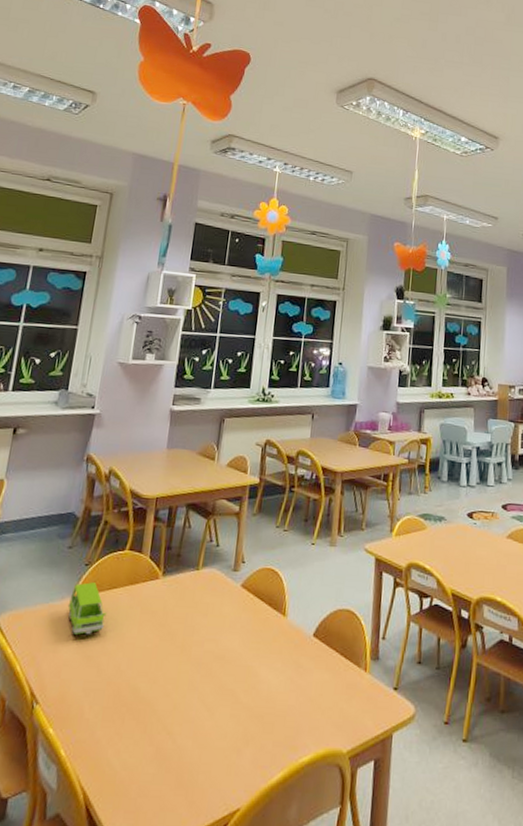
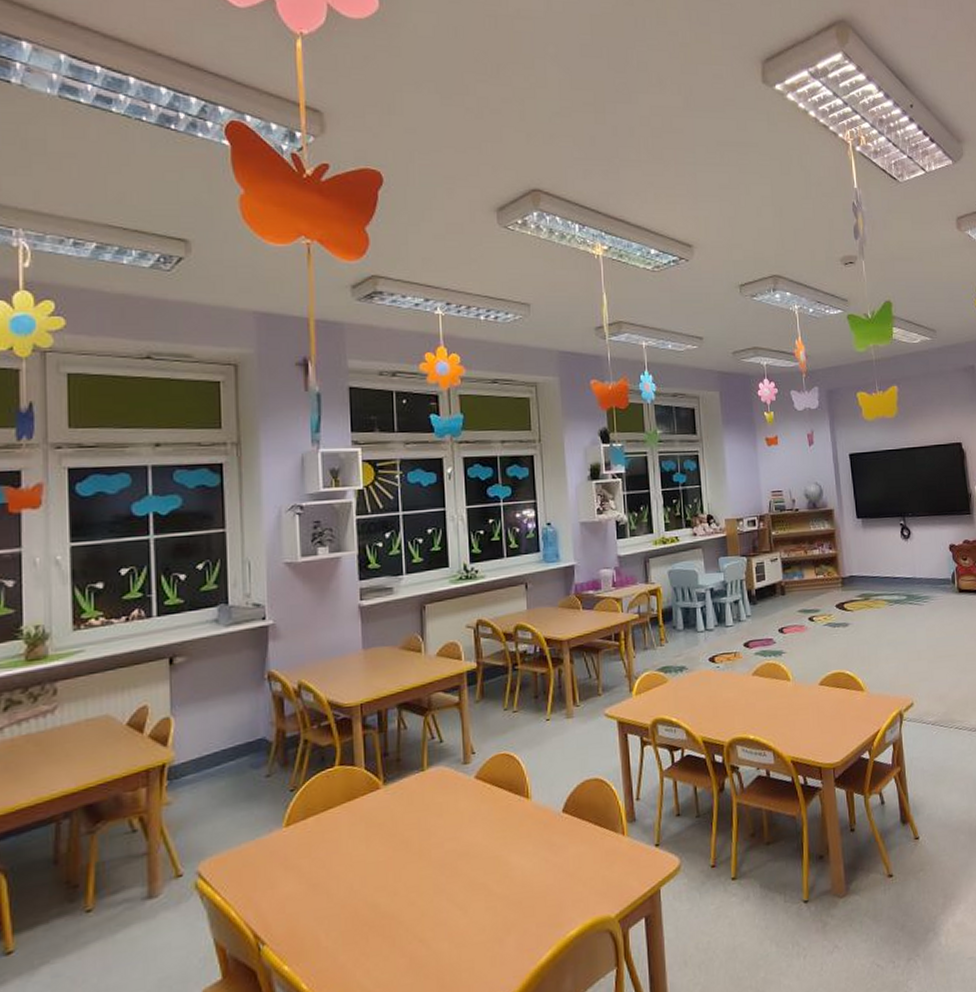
toy car: present [67,582,107,635] -> none [278,807,327,866]

